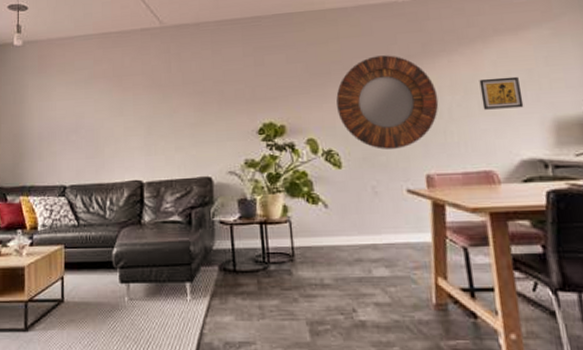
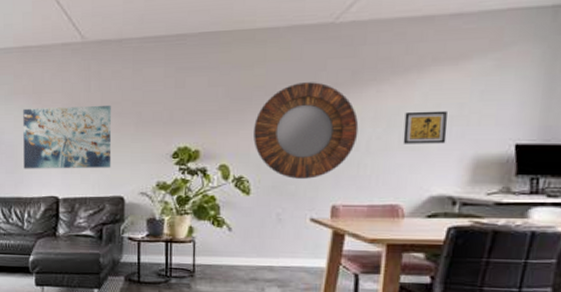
wall art: none [103,84,197,153] -> present [23,105,112,169]

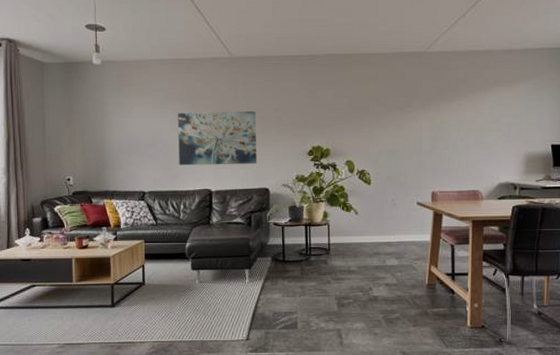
home mirror: present [253,82,359,179] -> none [372,96,447,171]
wall art: present [402,110,448,144] -> none [478,120,507,144]

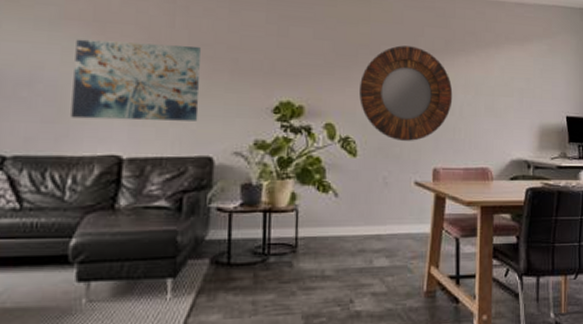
home mirror: none [372,96,447,171] -> present [359,45,453,141]

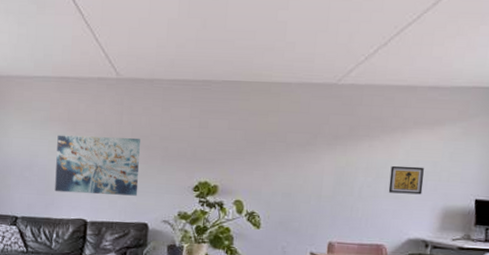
home mirror: present [359,45,453,141] -> none [265,133,354,218]
wall art: none [488,82,520,113] -> present [388,165,424,195]

